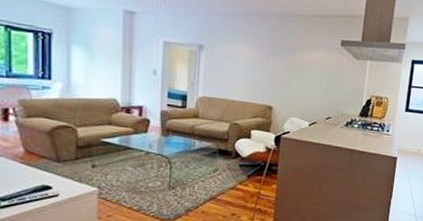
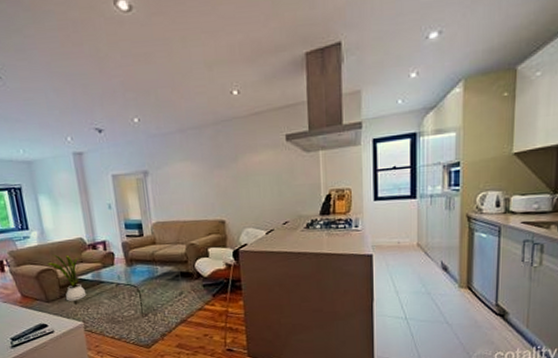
house plant: none [67,111,110,164] -> present [47,254,87,301]

